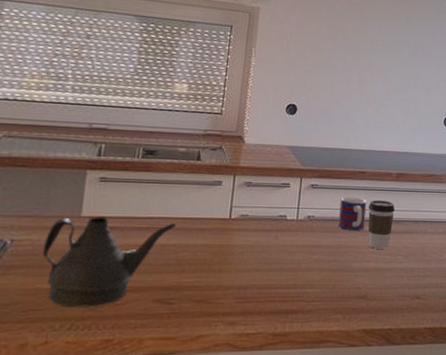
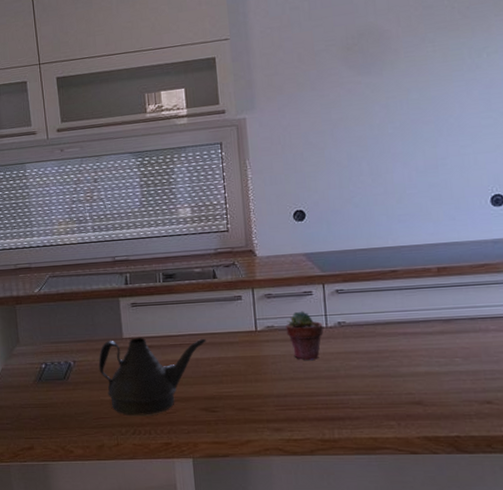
potted succulent: none [259,202,294,253] -> present [286,311,324,361]
mug: present [338,197,367,230] -> none [372,298,407,334]
coffee cup: present [368,200,395,249] -> none [408,299,442,352]

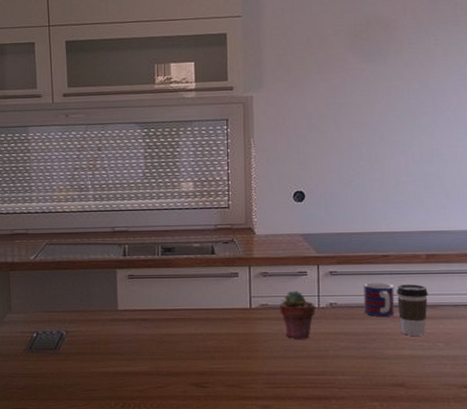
teapot: present [98,337,206,416] -> none [91,310,201,389]
mug: none [372,298,407,334] -> present [363,282,395,316]
coffee cup: none [408,299,442,352] -> present [397,284,428,336]

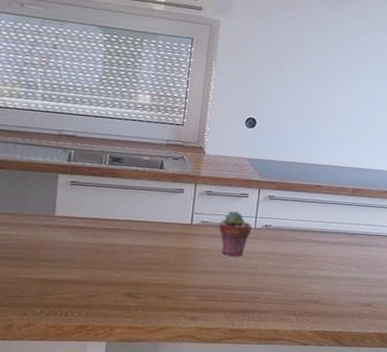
mug: present [363,282,395,316] -> none [293,209,323,241]
coffee cup: present [397,284,428,336] -> none [322,213,350,259]

